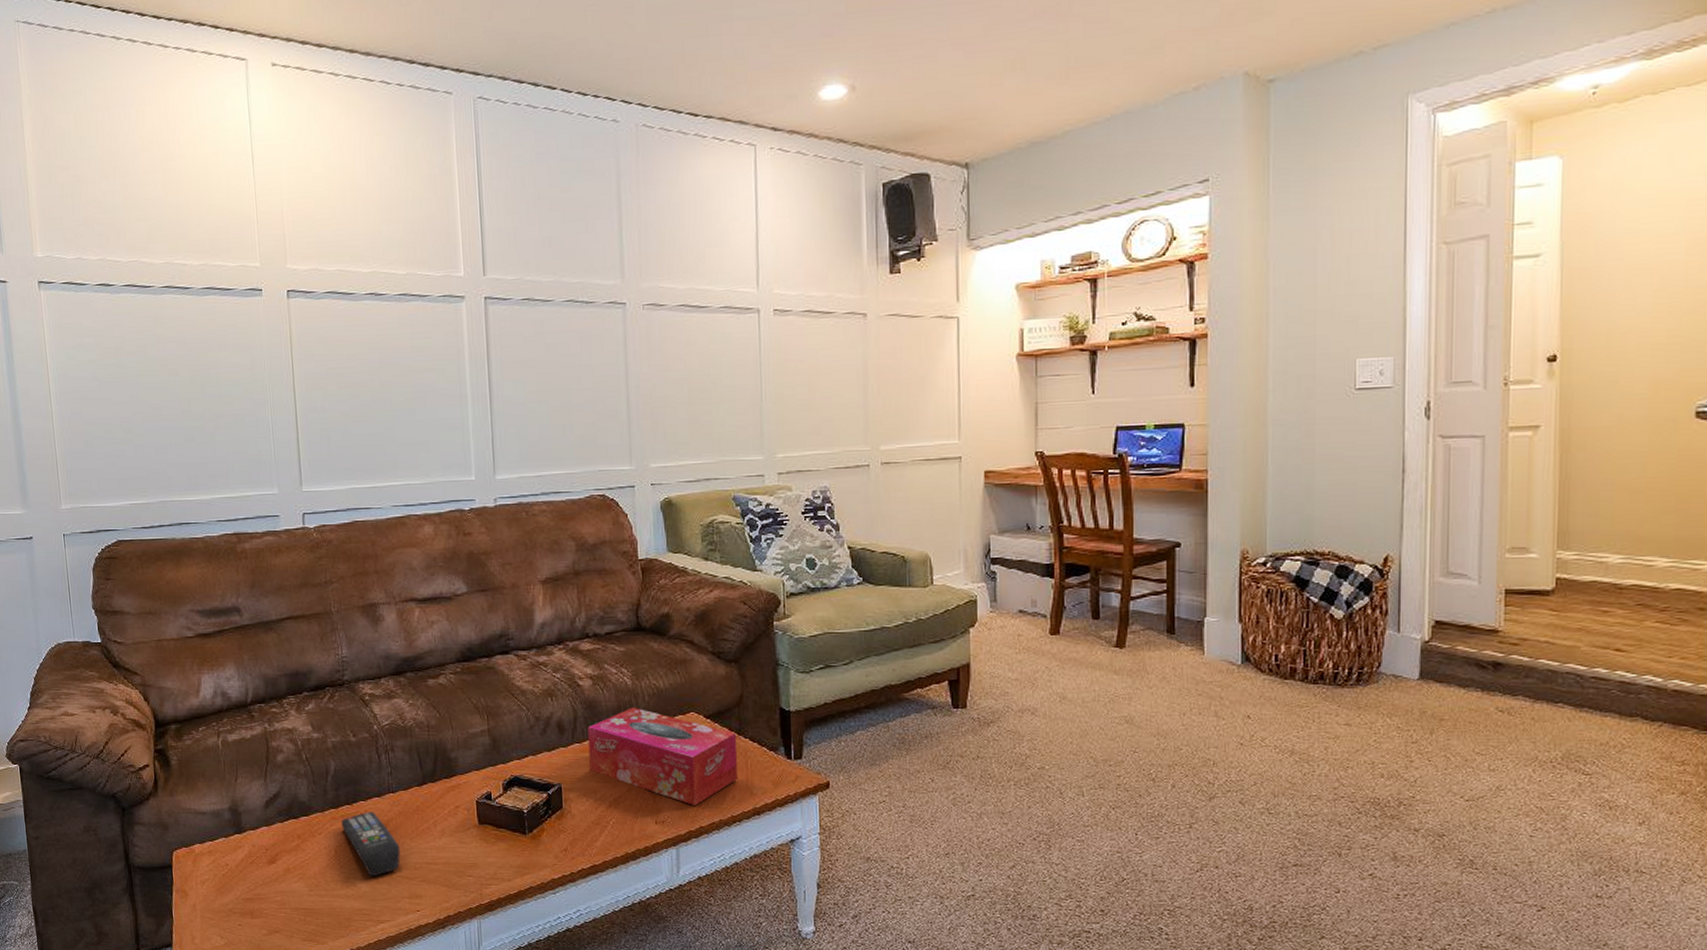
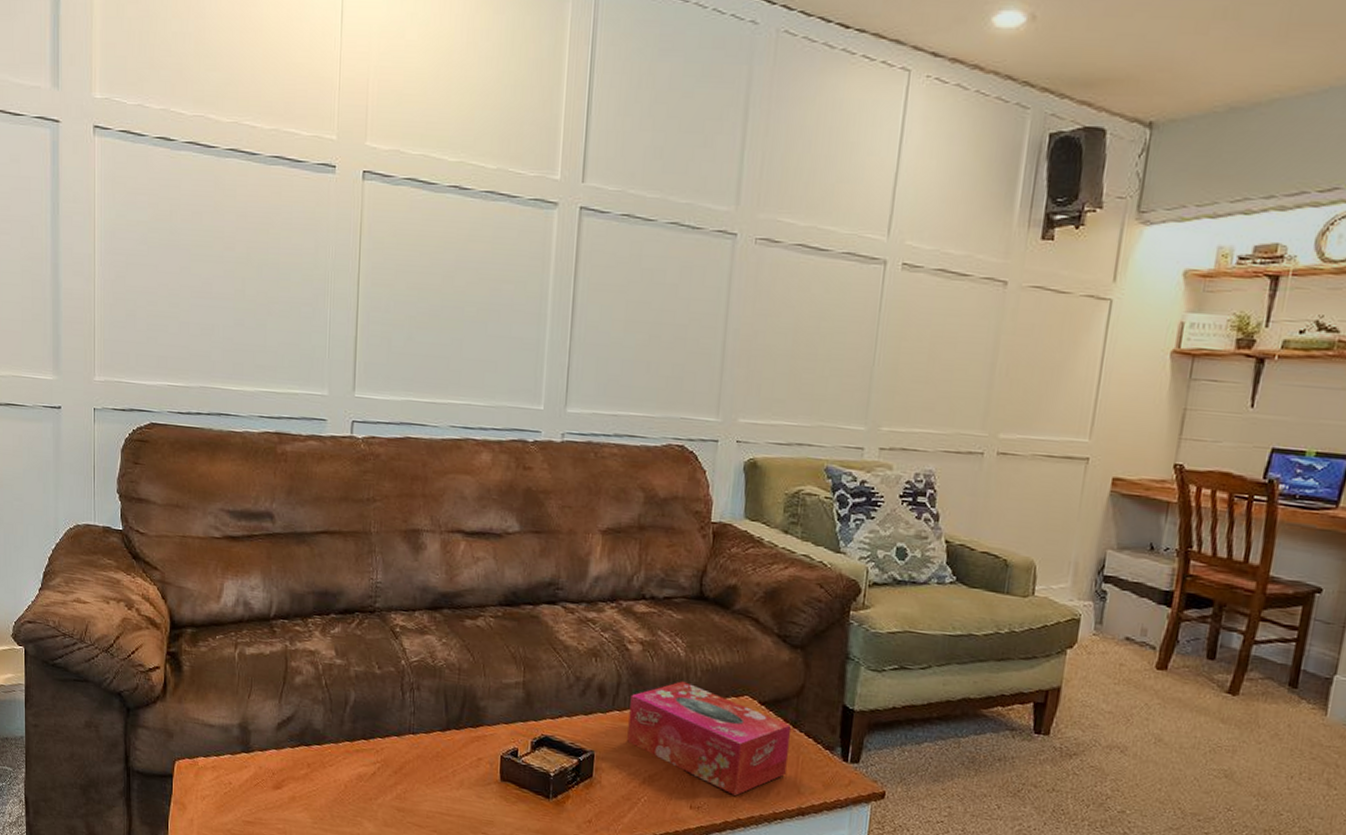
remote control: present [341,812,400,877] -> none [354,750,414,819]

